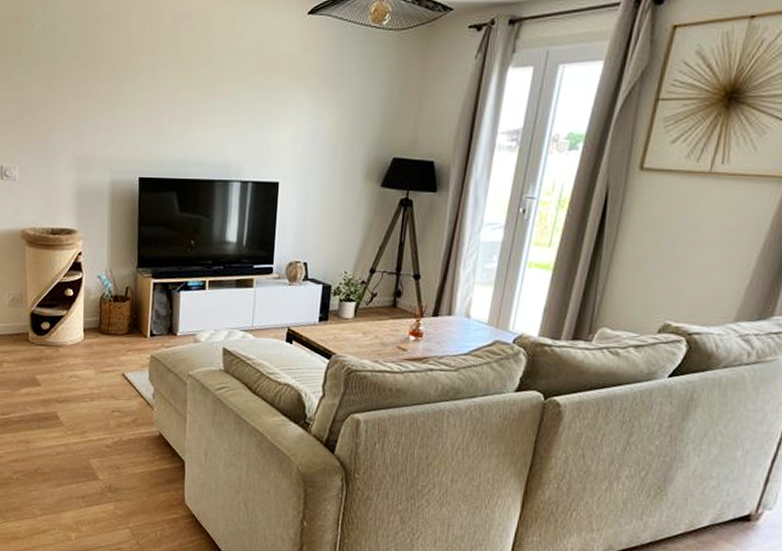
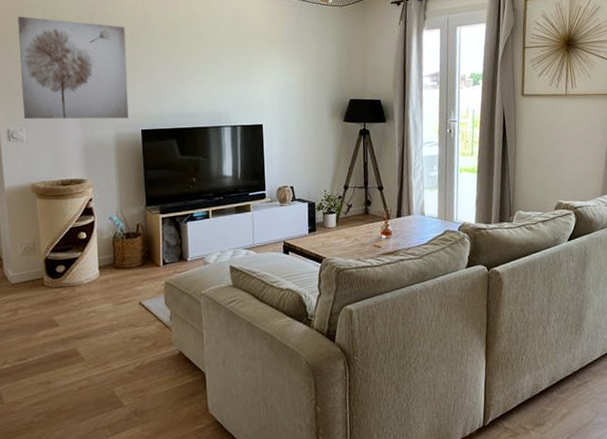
wall art: none [16,33,130,162] -> present [18,16,128,120]

